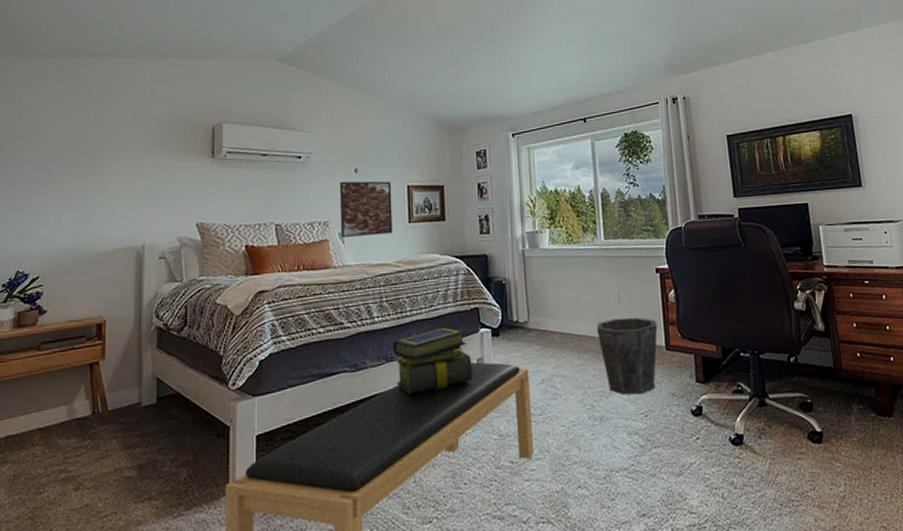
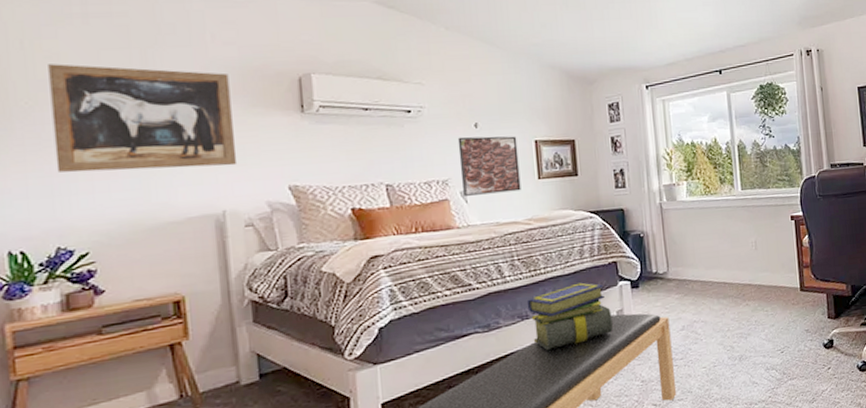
wall art: none [24,116,159,207] -> present [48,64,238,173]
waste bin: present [596,317,658,395] -> none [735,262,793,335]

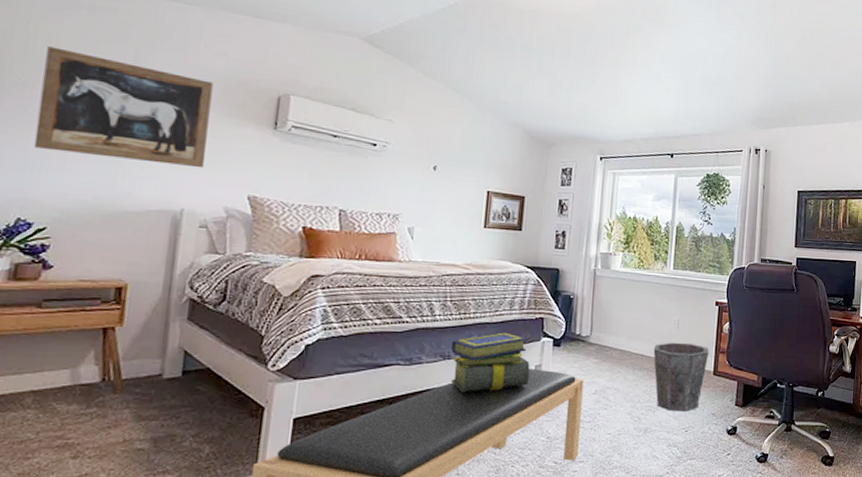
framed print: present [457,136,521,196] -> none [411,176,471,236]
waste bin: none [735,262,793,335] -> present [653,342,709,412]

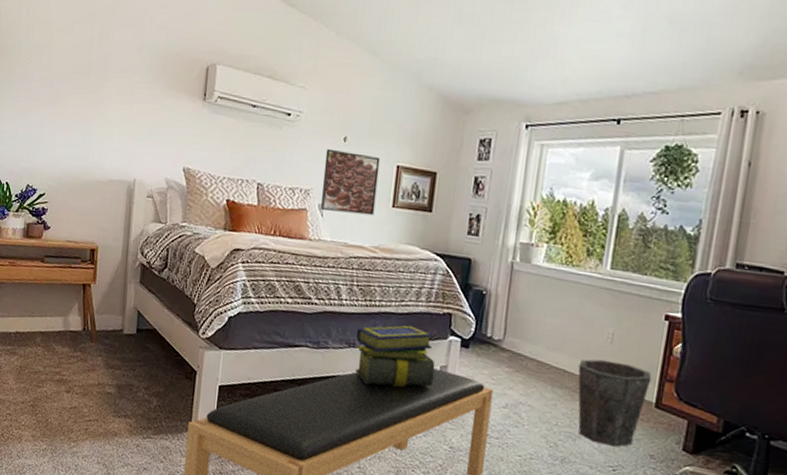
wall art: present [33,46,214,168] -> none [35,30,156,141]
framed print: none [411,176,471,236] -> present [321,148,381,216]

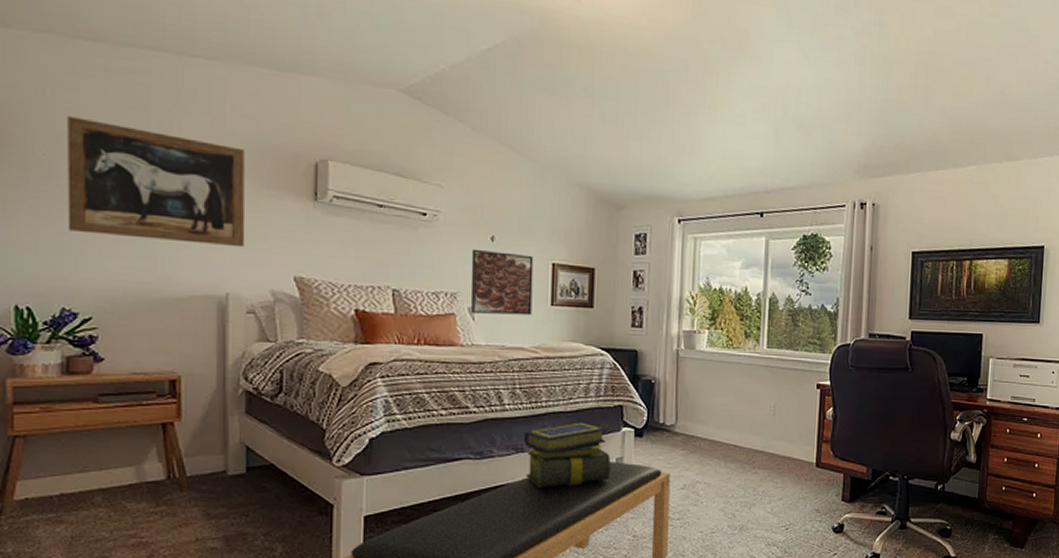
wall art: none [35,30,156,141] -> present [67,116,246,248]
waste bin: present [578,359,652,447] -> none [747,430,811,508]

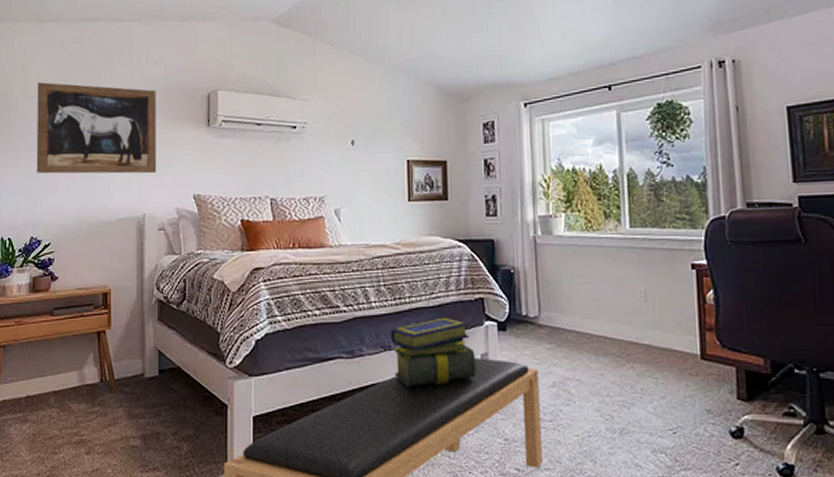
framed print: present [470,249,534,316] -> none [335,154,391,215]

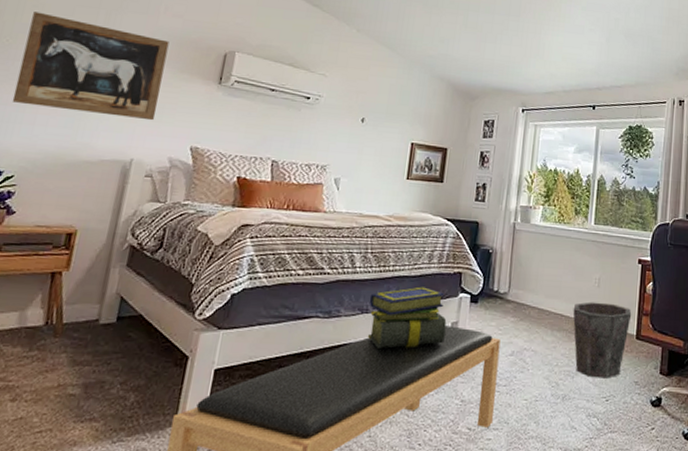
waste bin: none [618,319,692,408] -> present [573,301,632,379]

